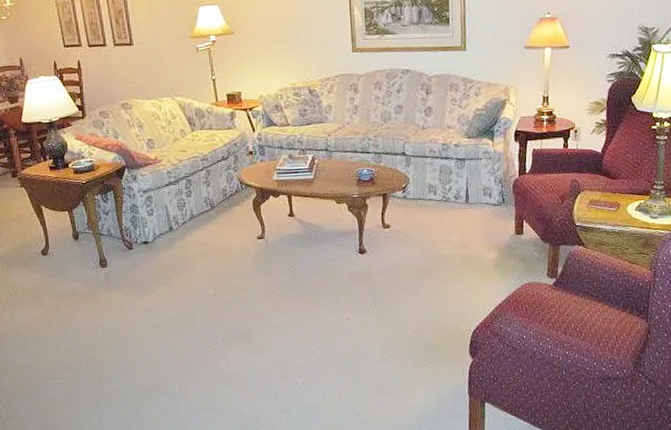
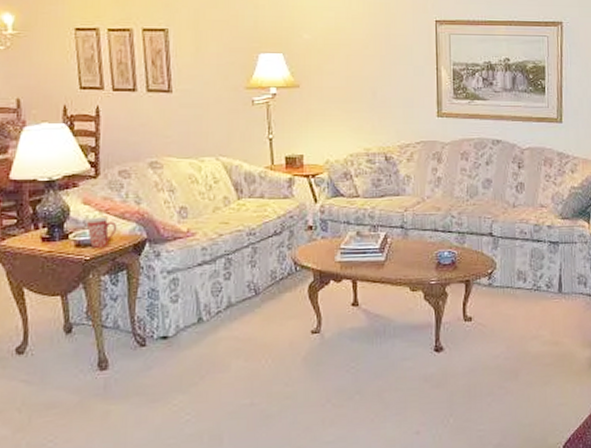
mug: none [80,149,103,174] -> present [86,217,118,248]

